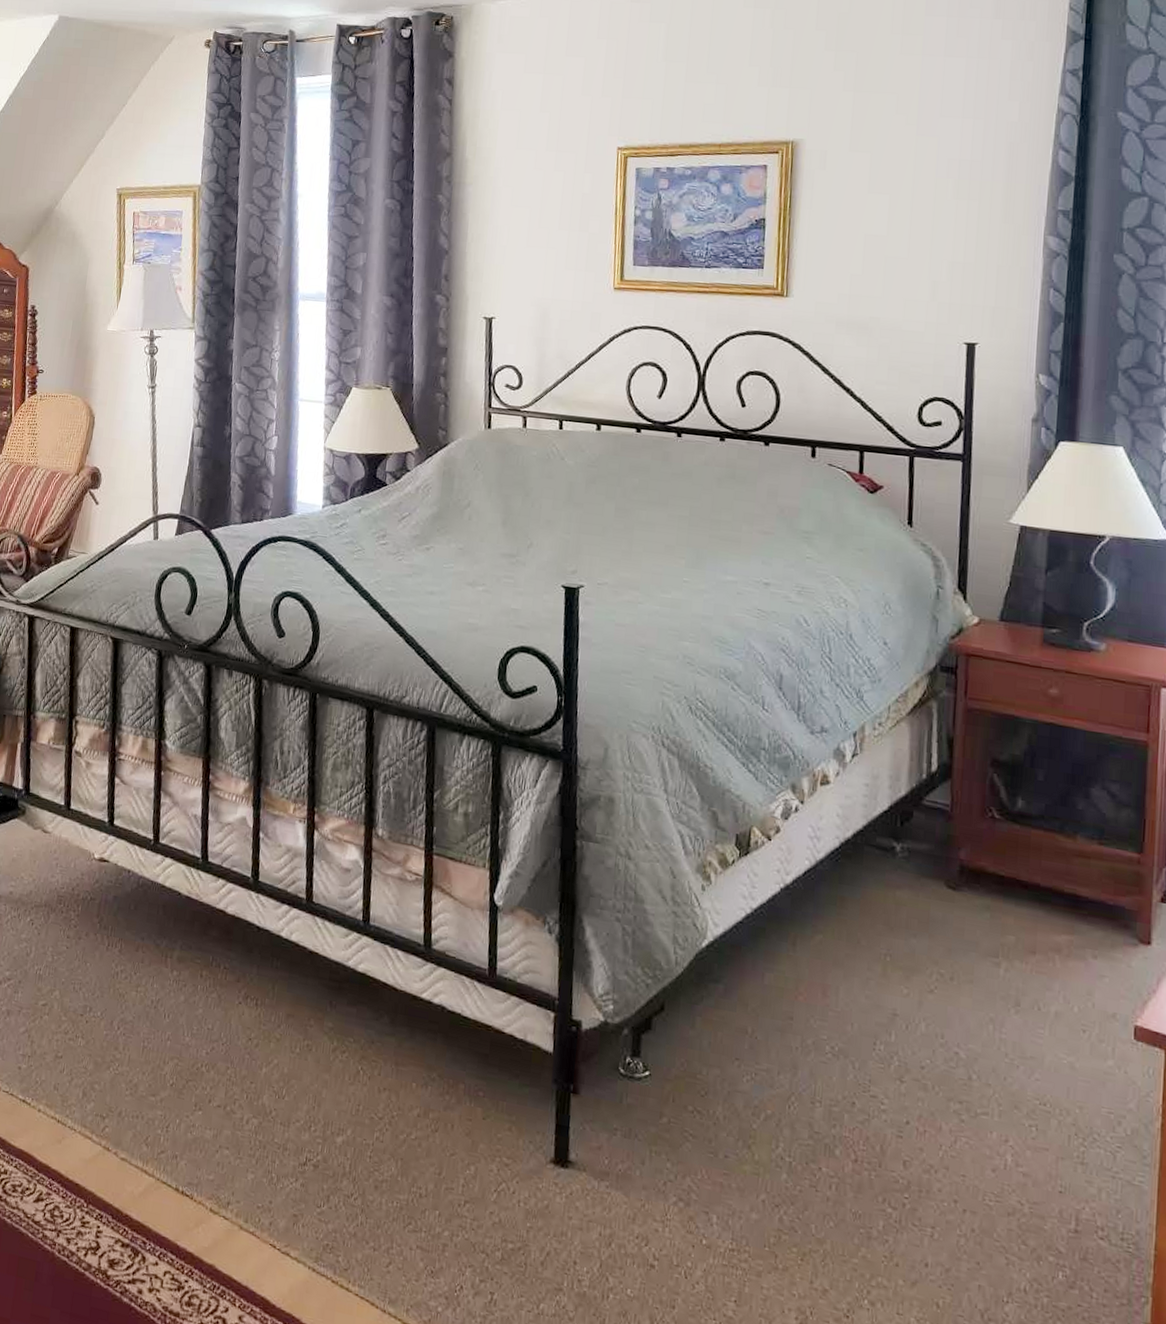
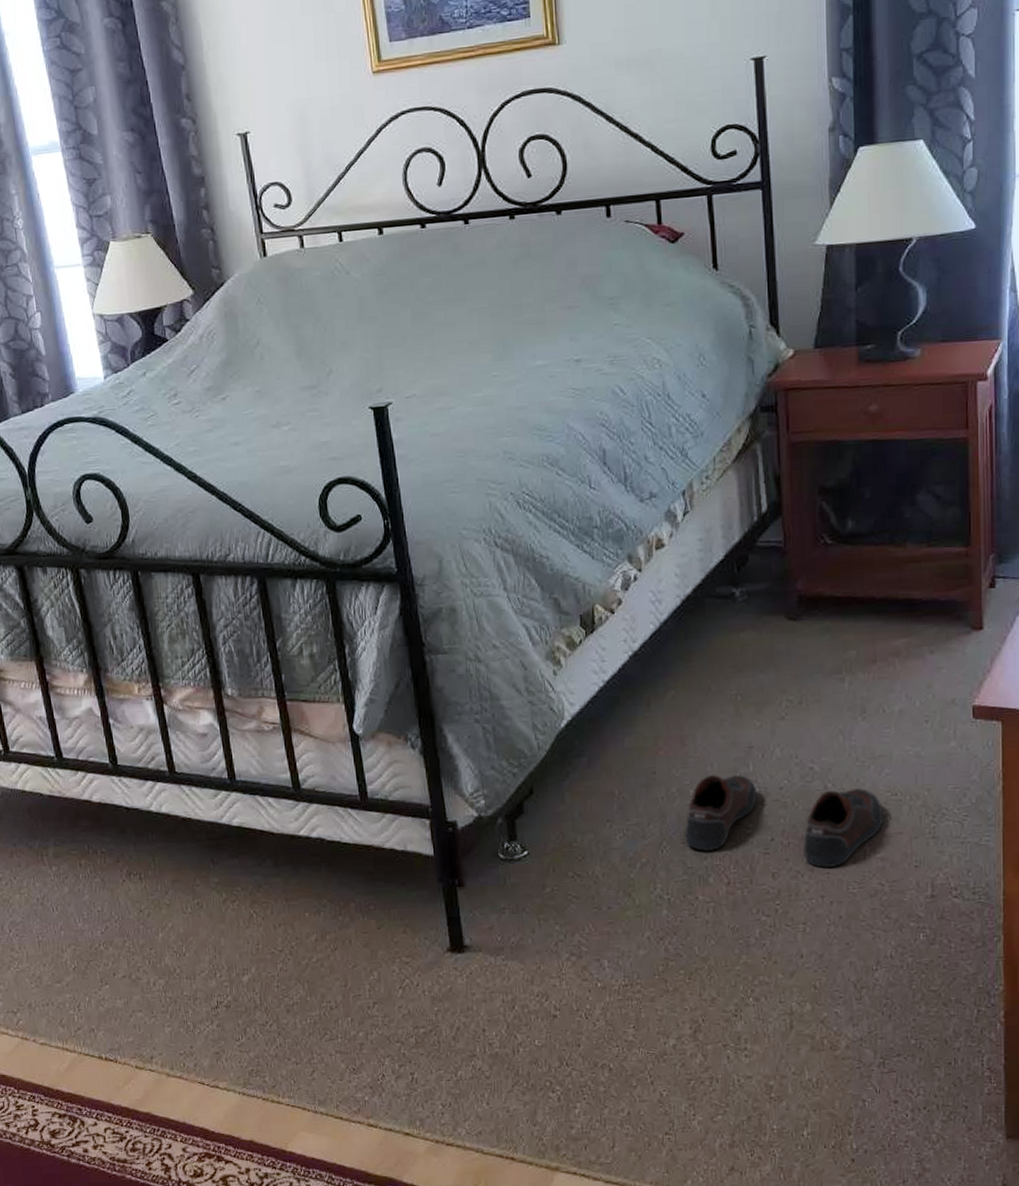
shoe: none [815,1035,1030,1171] -> present [685,775,884,868]

